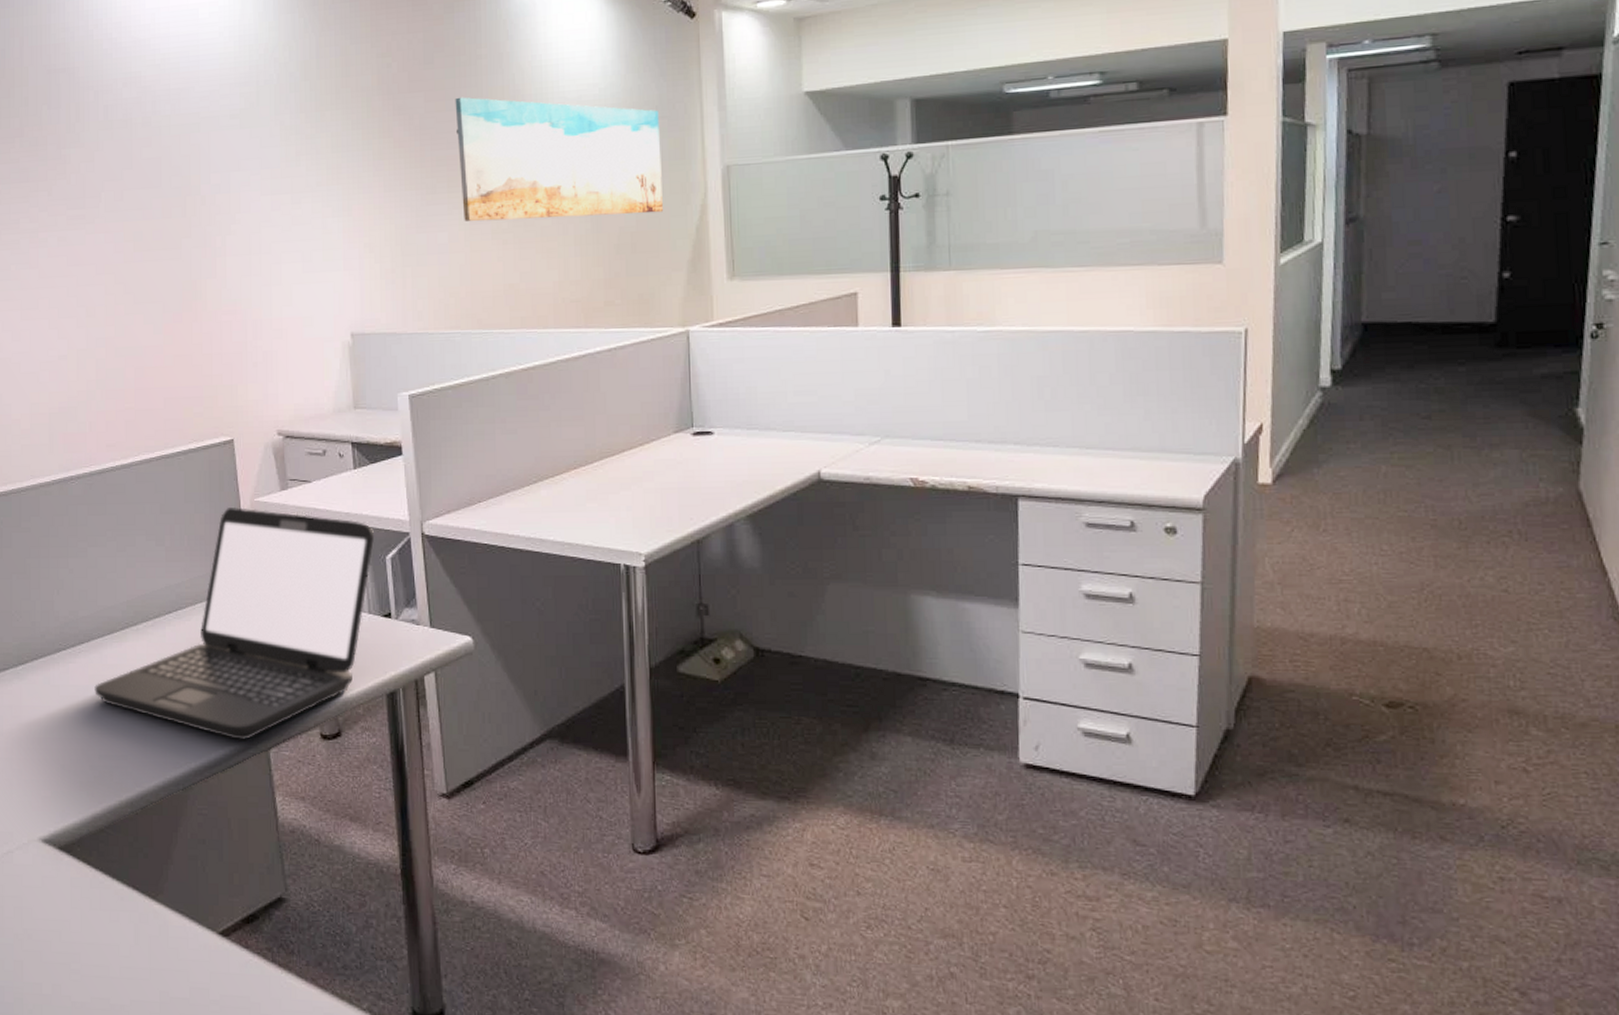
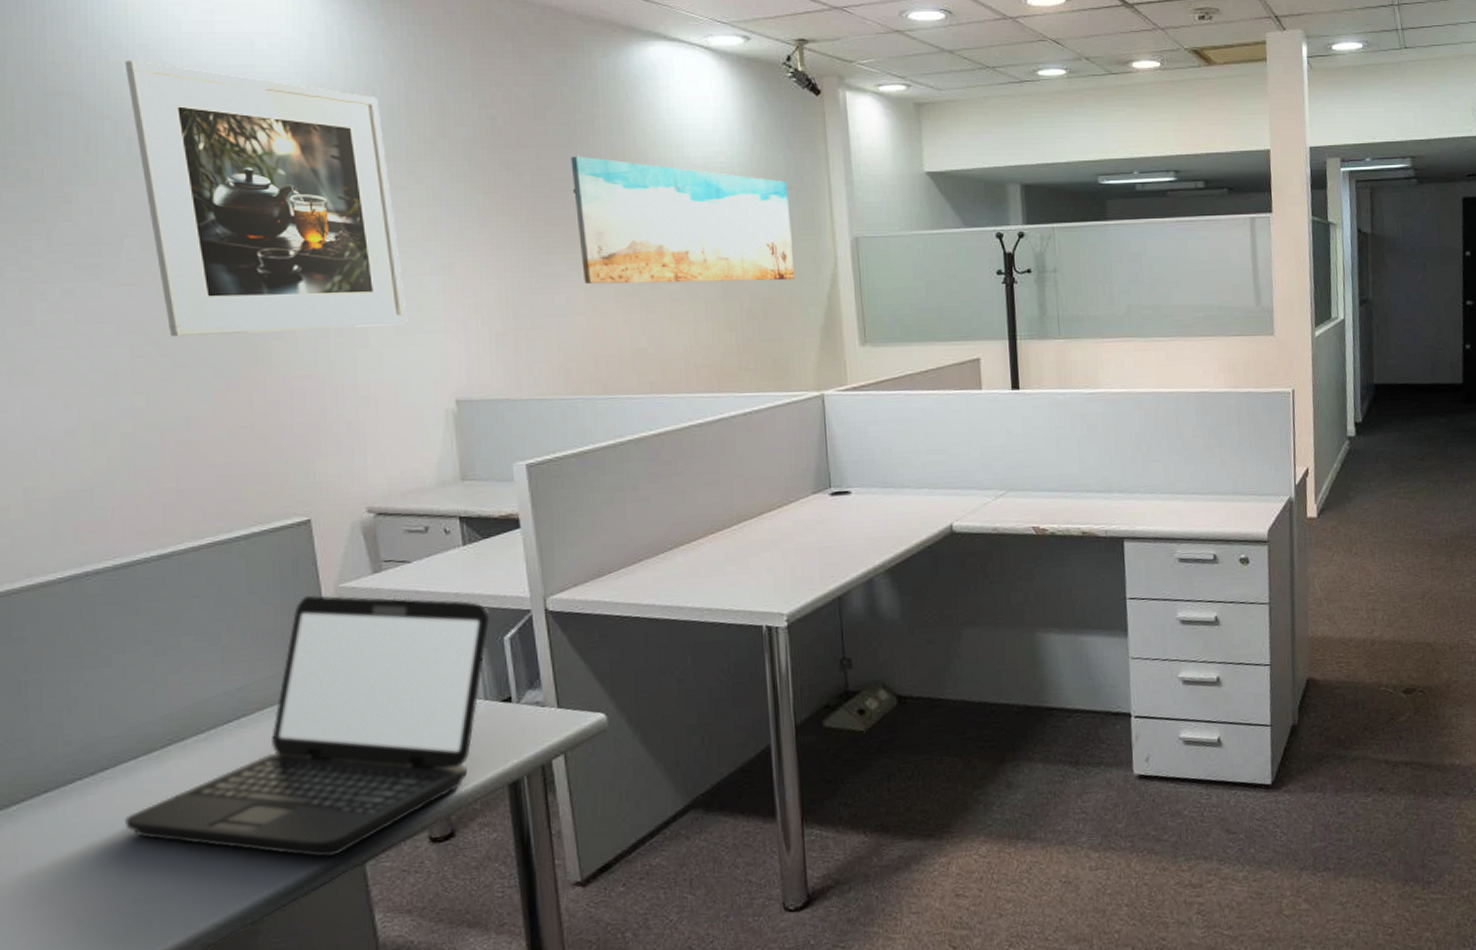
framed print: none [104,36,313,277] -> present [124,60,408,337]

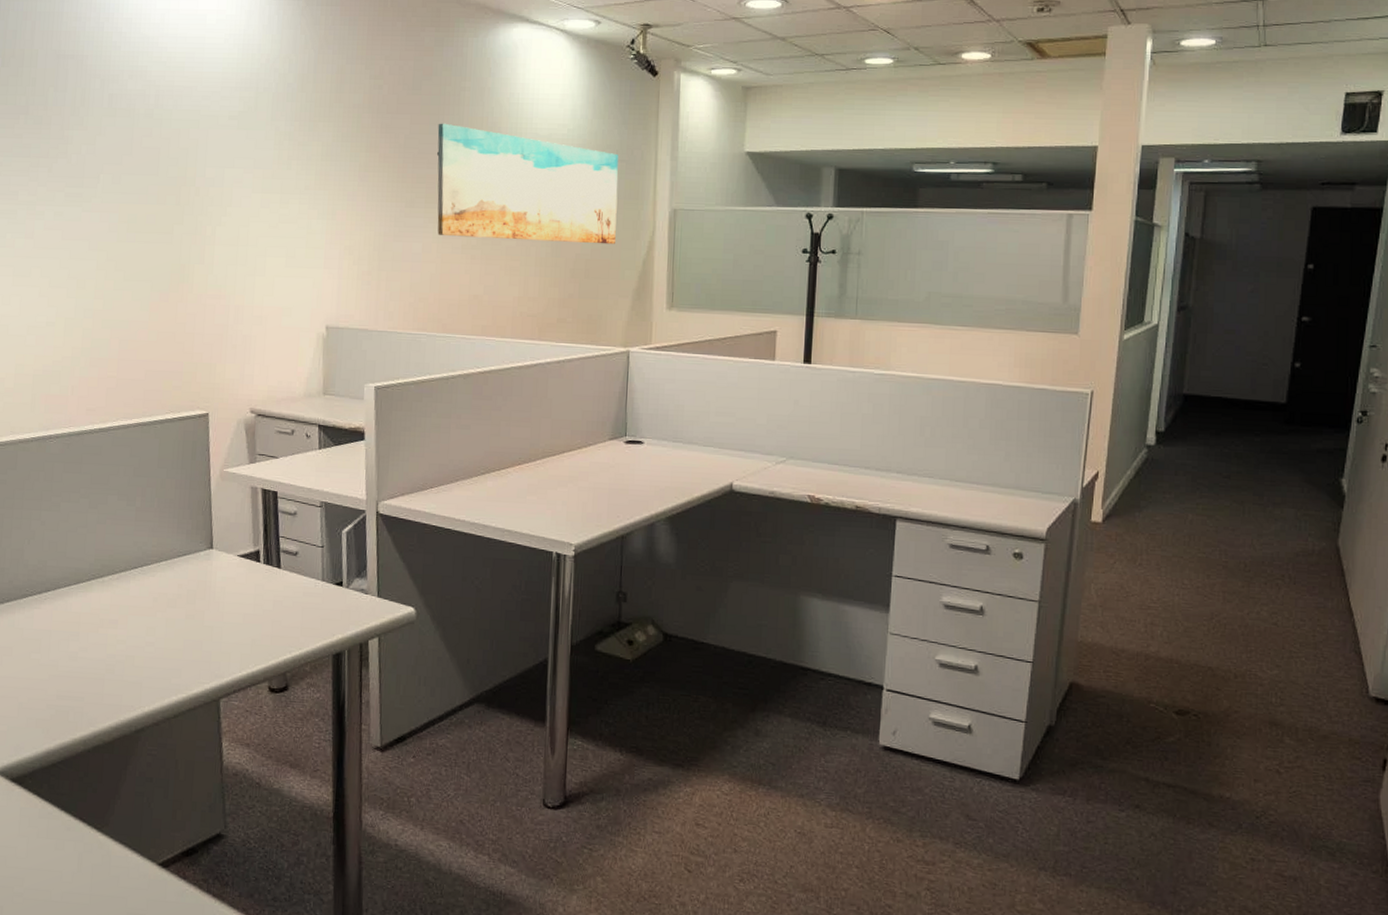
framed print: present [124,60,408,337] -> none [114,30,297,259]
laptop: present [125,595,489,858] -> none [57,476,333,690]

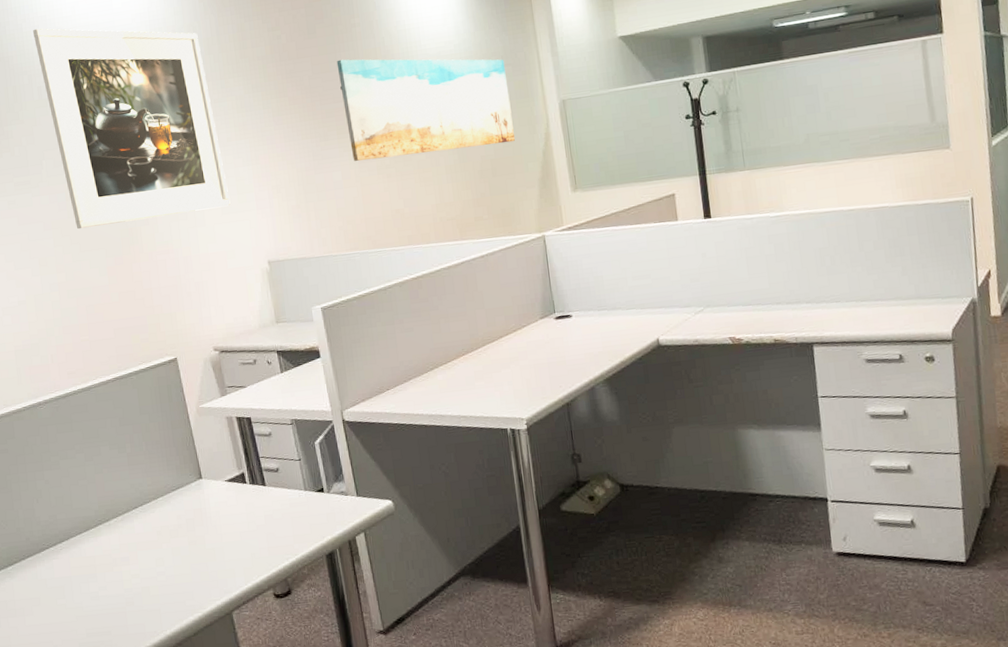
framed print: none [114,30,297,259] -> present [32,28,231,230]

